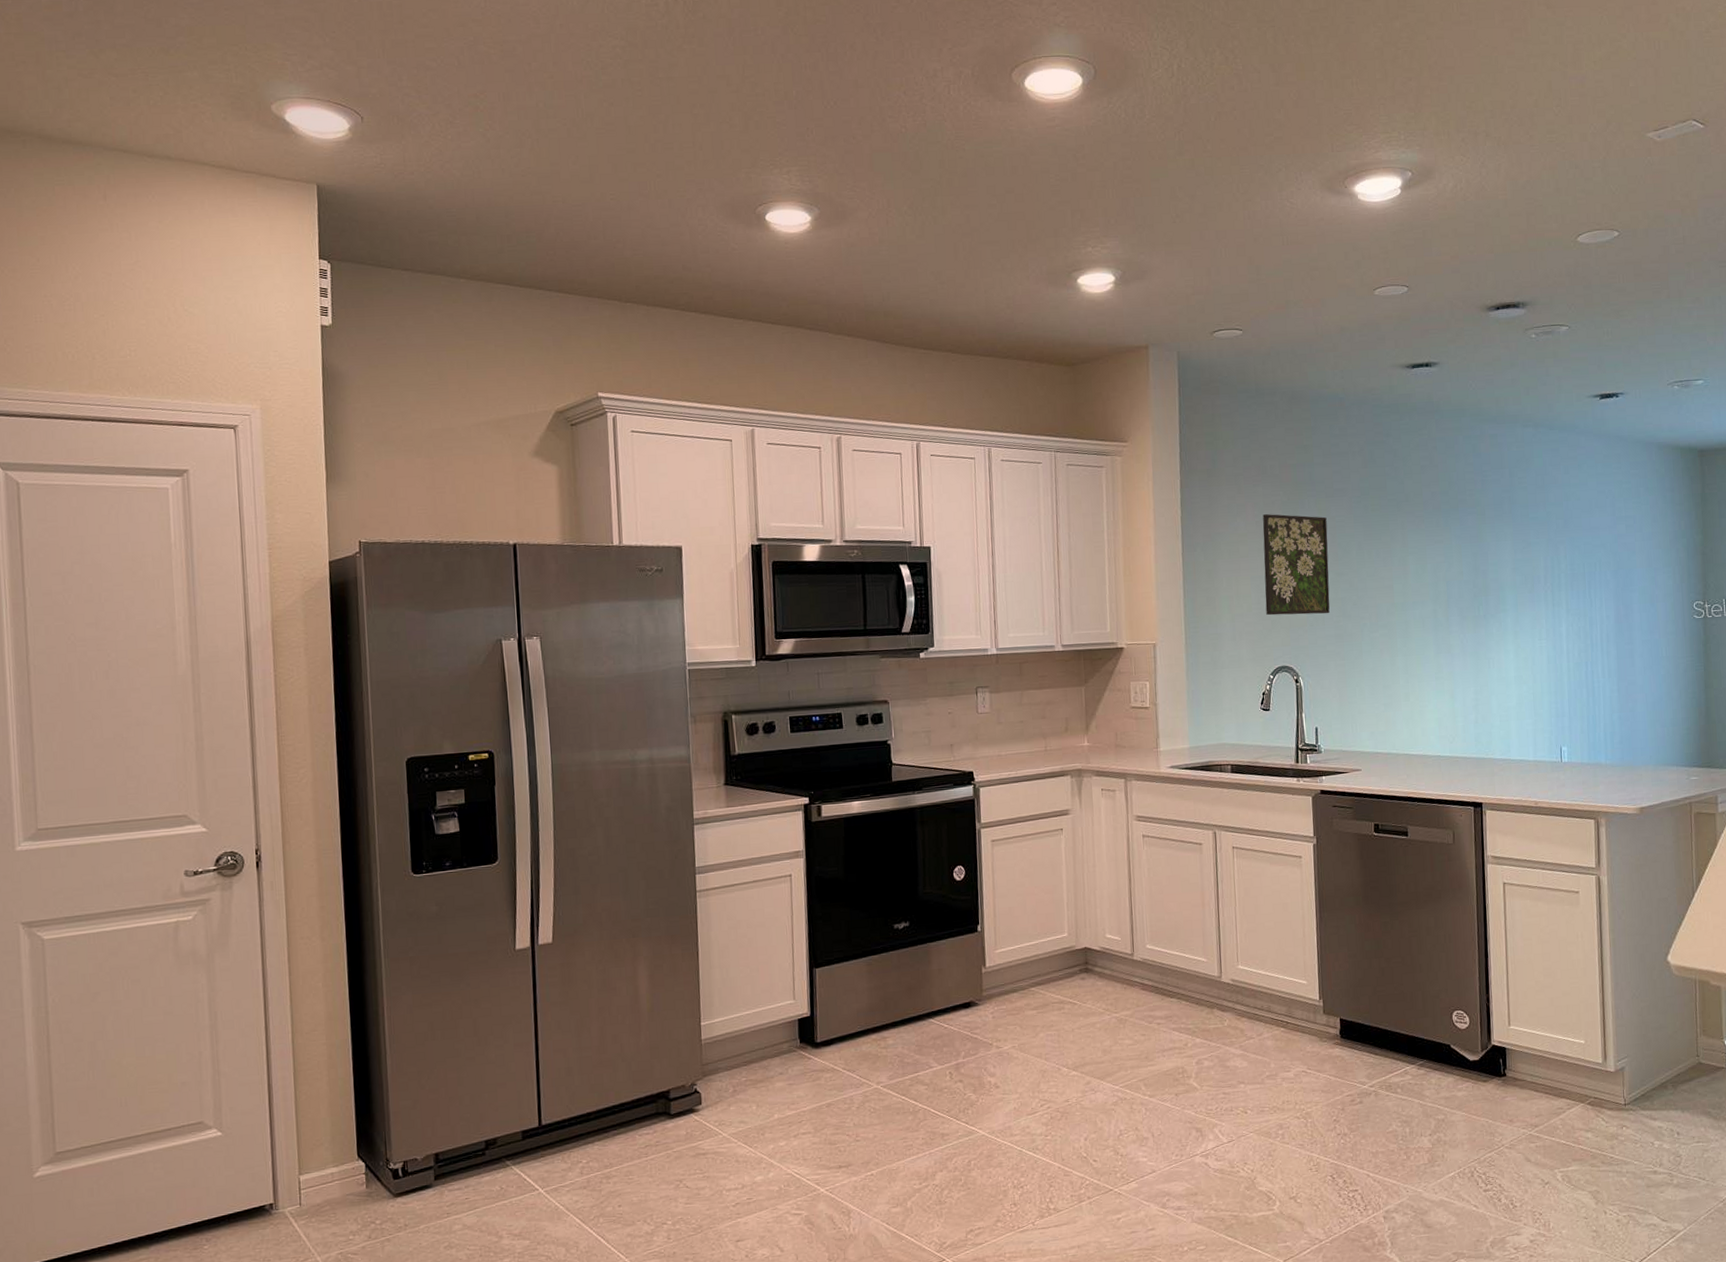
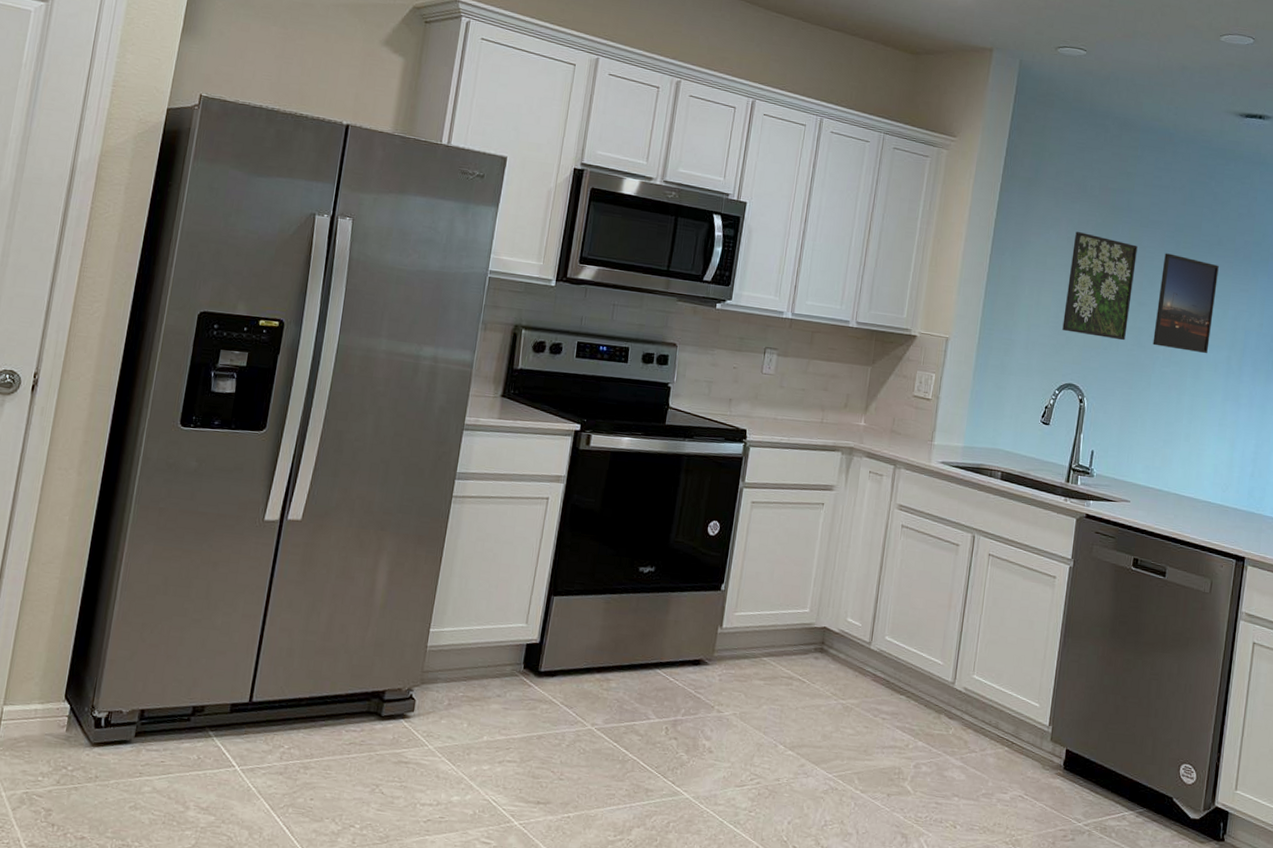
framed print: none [1354,518,1414,613] -> present [1153,253,1219,354]

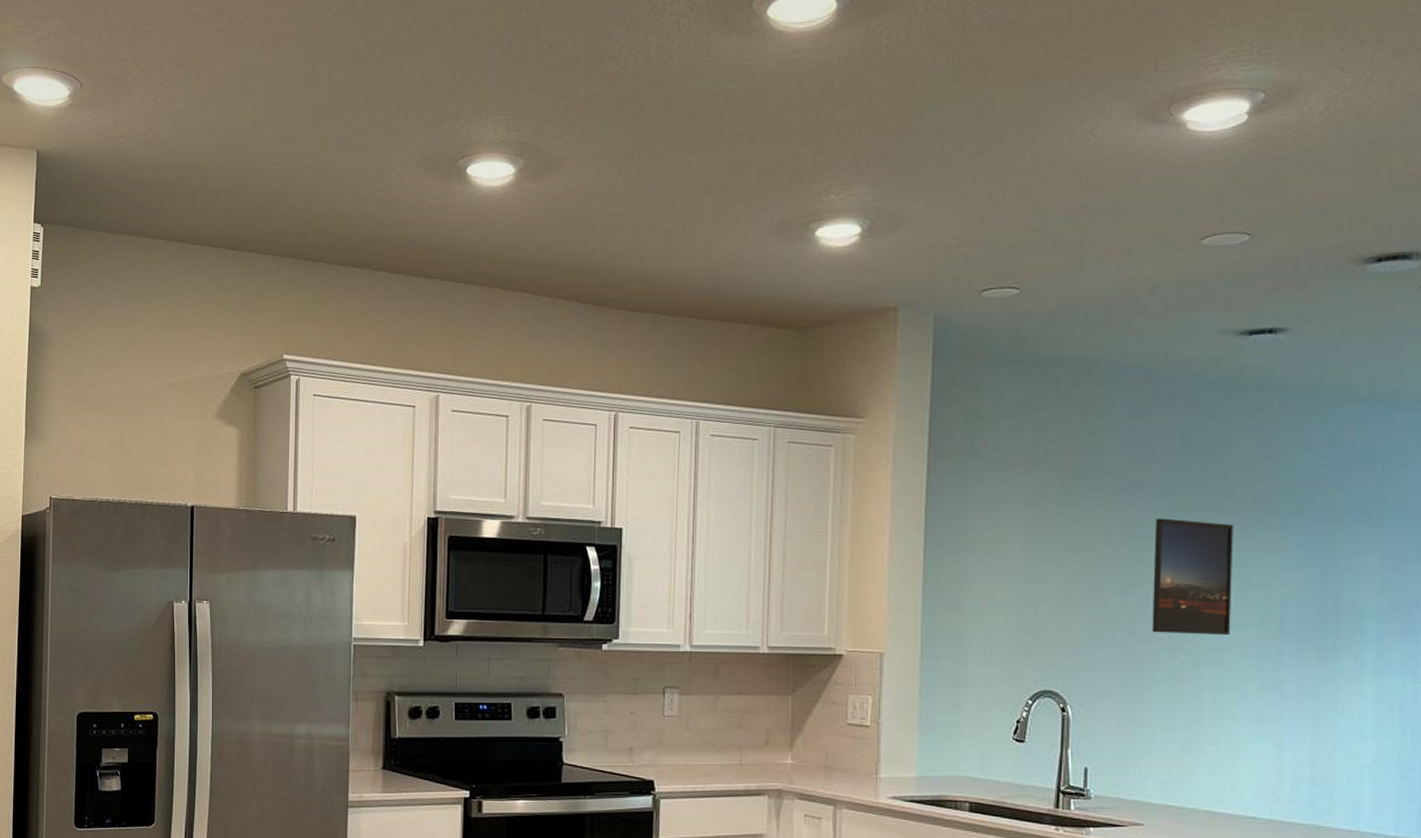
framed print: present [1062,232,1138,341] -> none [1028,508,1117,632]

